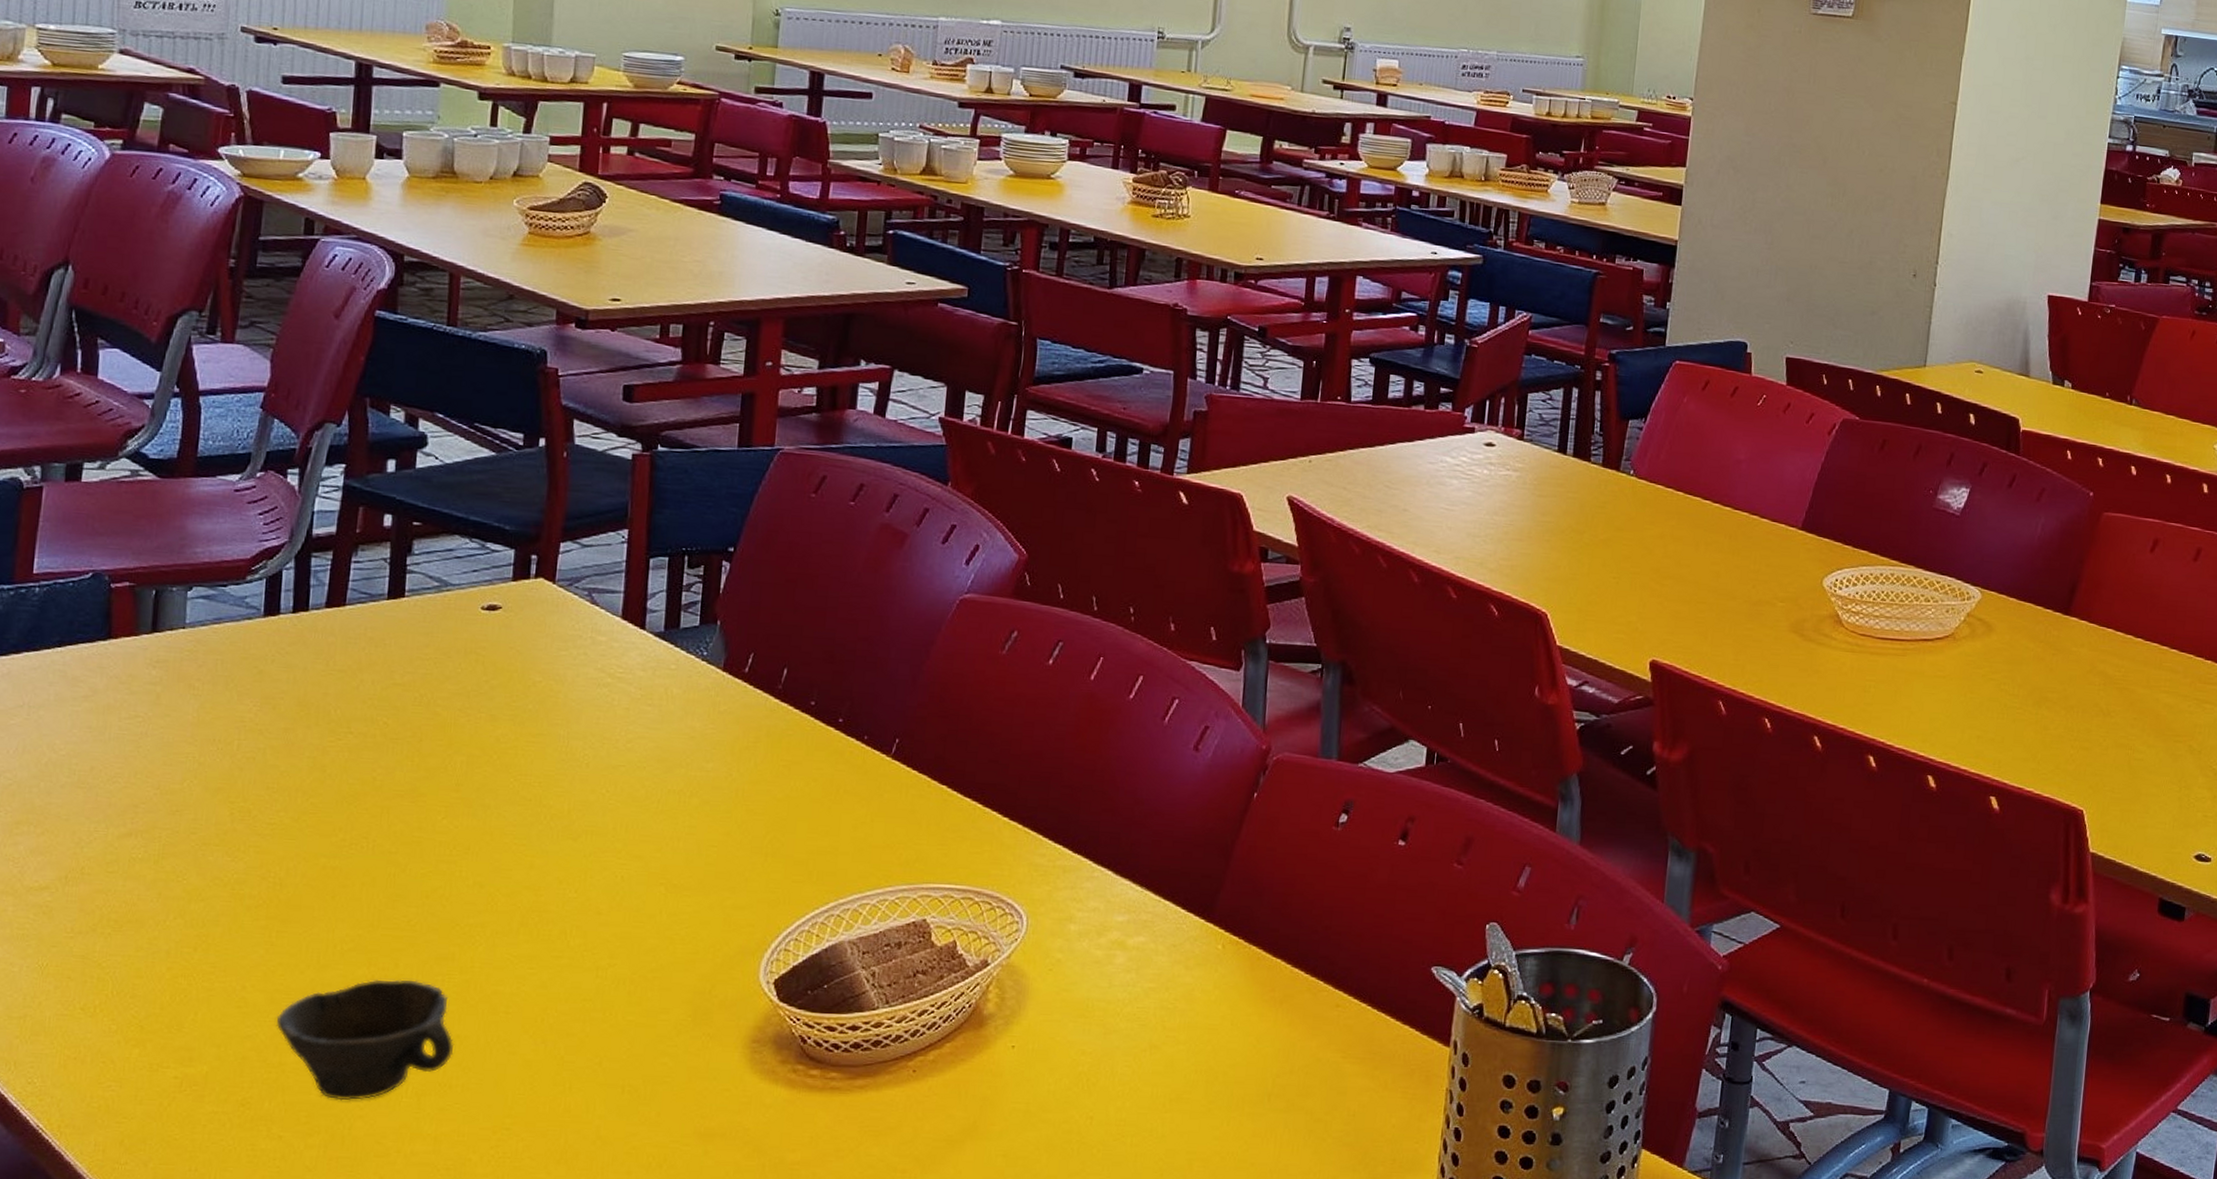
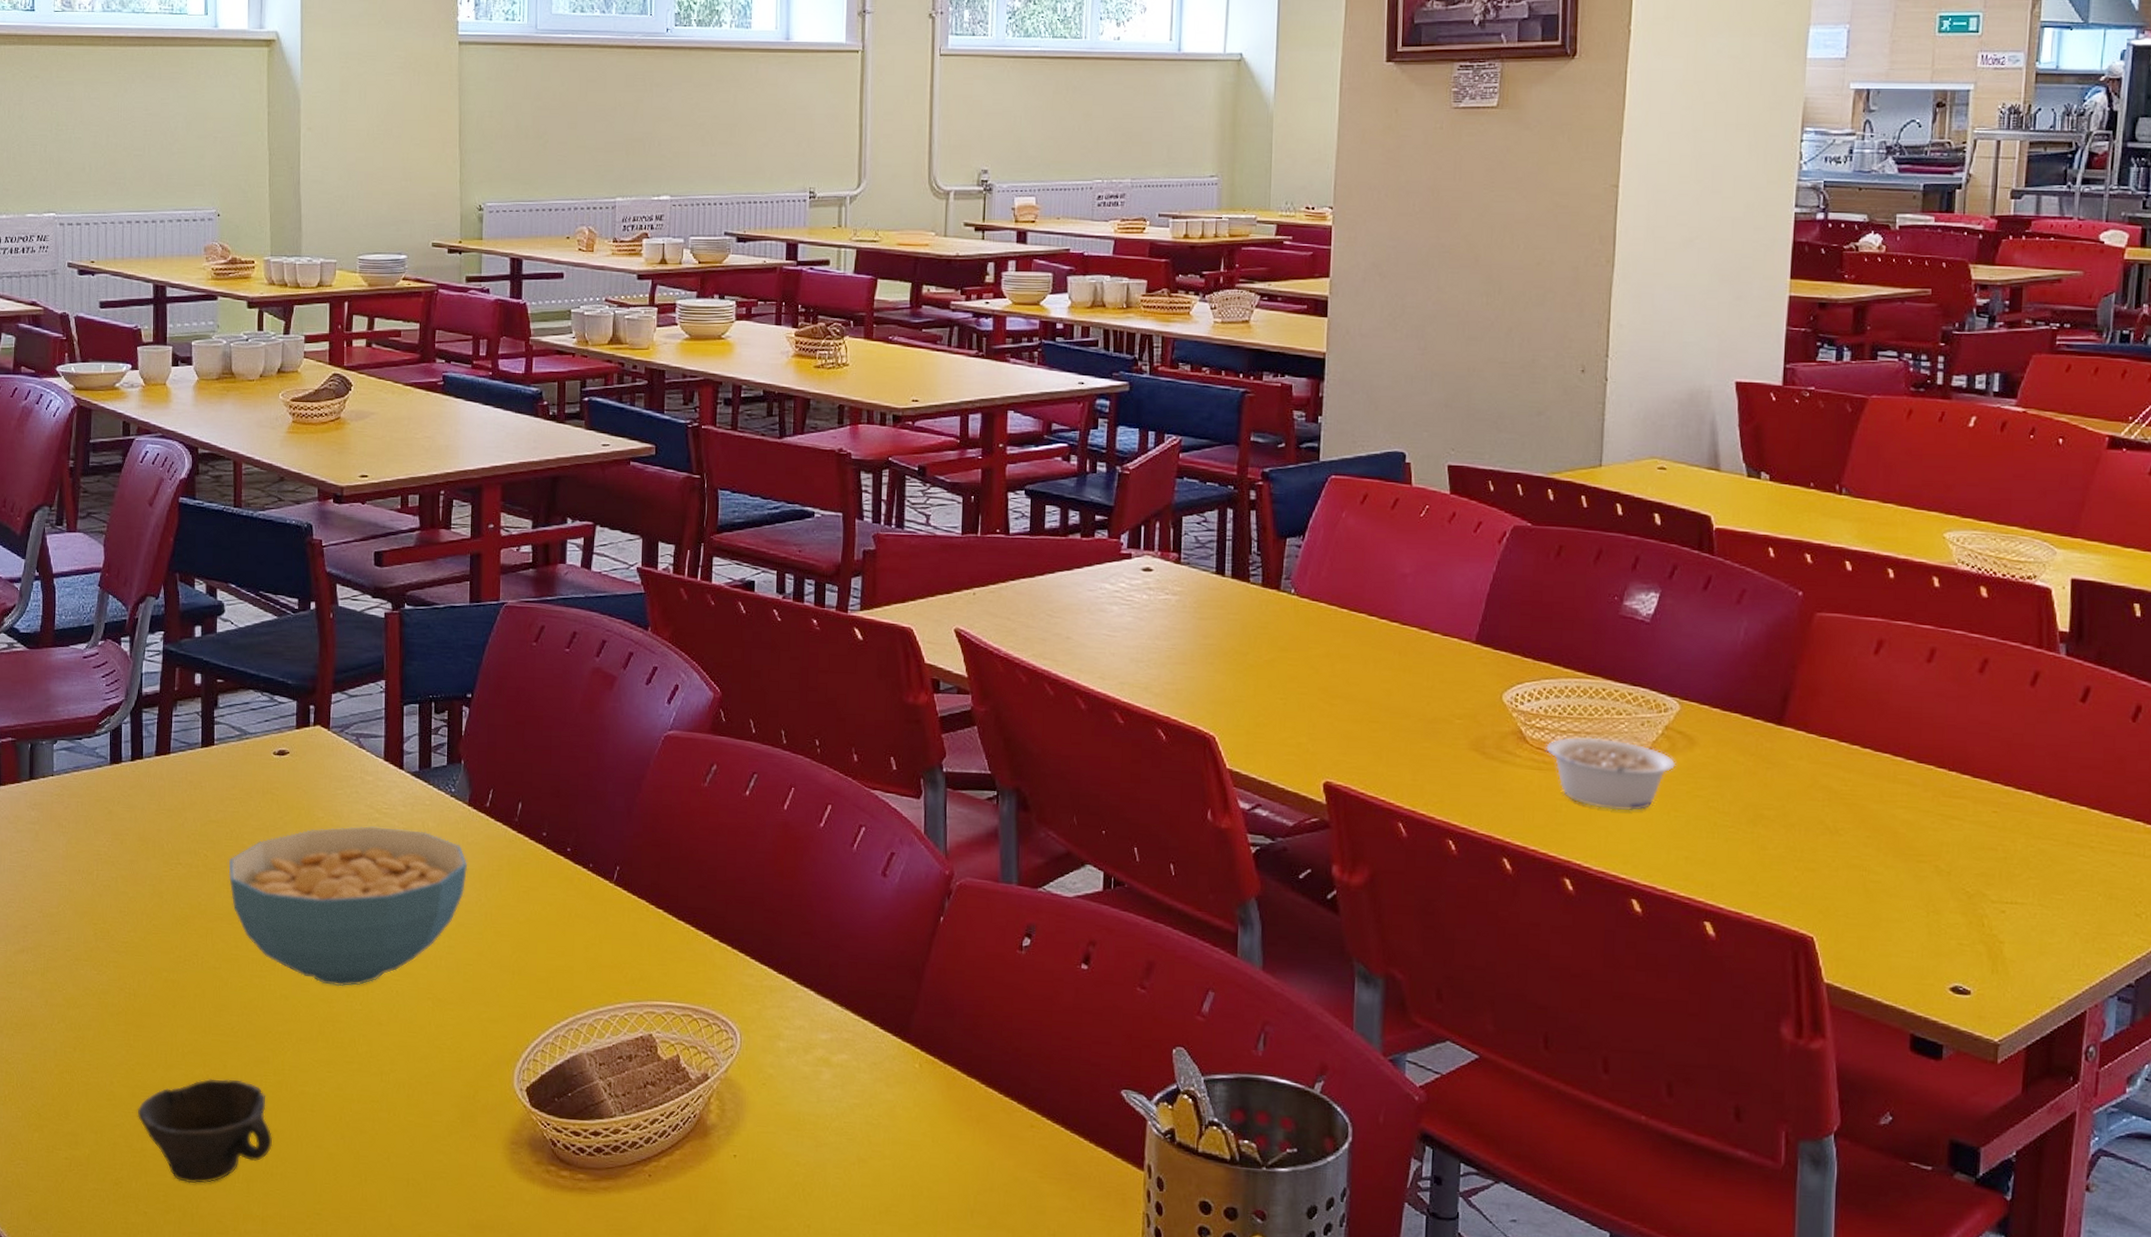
cereal bowl: none [414,692,719,873] -> present [228,826,468,987]
legume: none [1859,622,1975,693] -> present [1546,737,1676,811]

